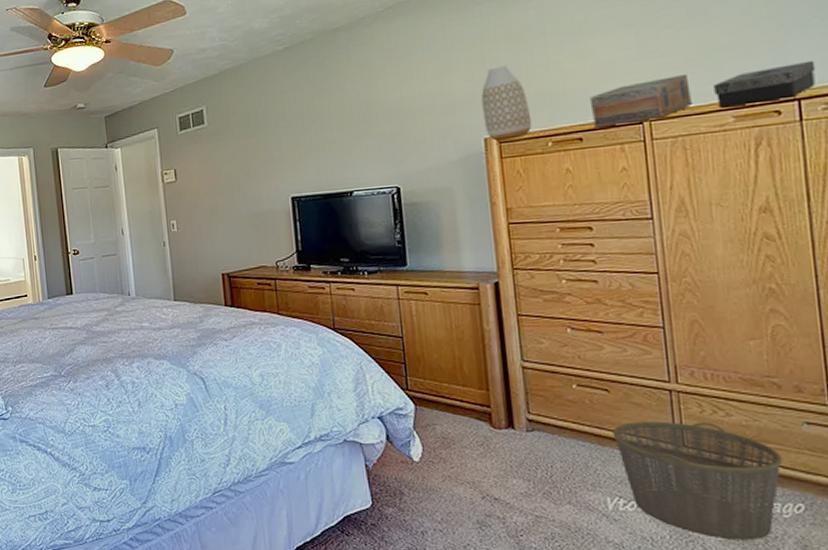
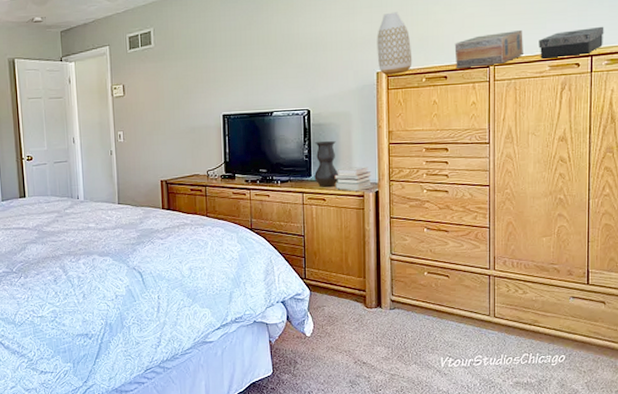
vase: none [409,223,443,278] -> present [314,141,339,187]
books: none [437,252,490,283] -> present [334,166,373,192]
basket: present [612,421,783,541] -> none [448,298,556,384]

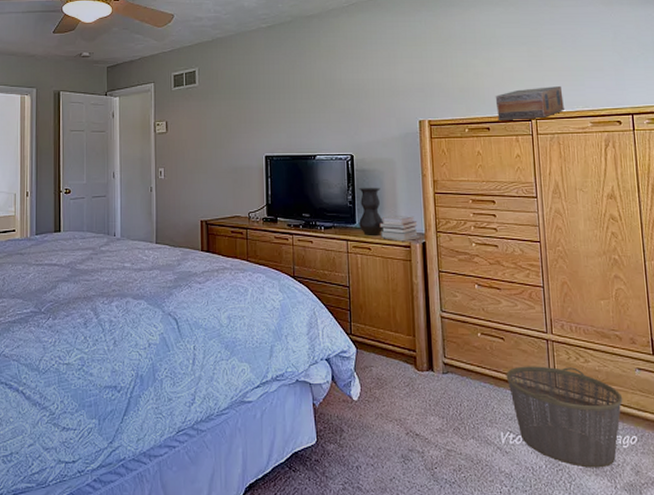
vase: present [377,12,413,75] -> none [418,63,455,124]
basket: none [448,298,556,384] -> present [506,366,623,468]
decorative box: present [539,26,604,59] -> none [578,86,643,115]

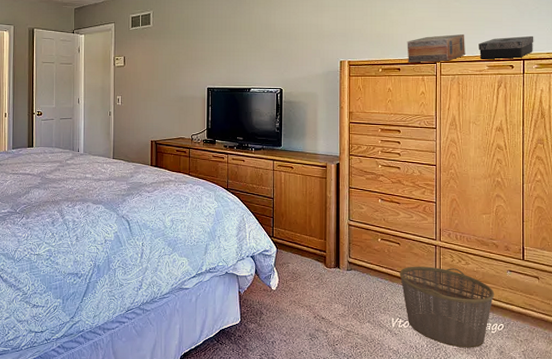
vase: present [359,188,384,235] -> none [284,117,306,157]
books: present [379,215,420,242] -> none [301,140,335,162]
decorative box: none [578,86,643,115] -> present [478,35,534,60]

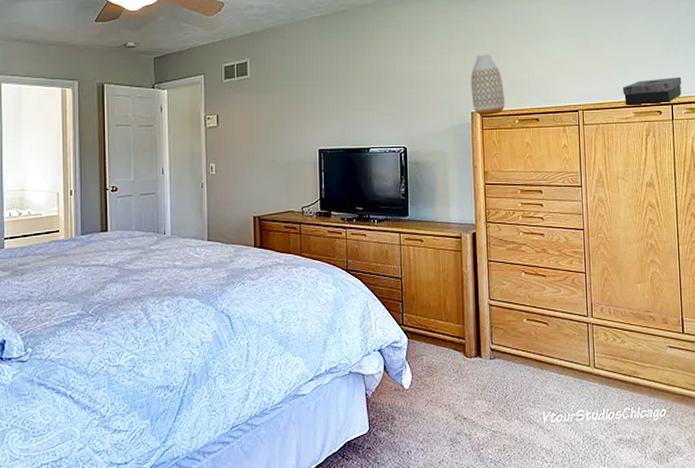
vase: none [341,12,371,64] -> present [470,54,505,115]
basket: present [399,266,495,348] -> none [549,348,655,441]
decorative box: present [407,34,466,64] -> none [544,77,610,113]

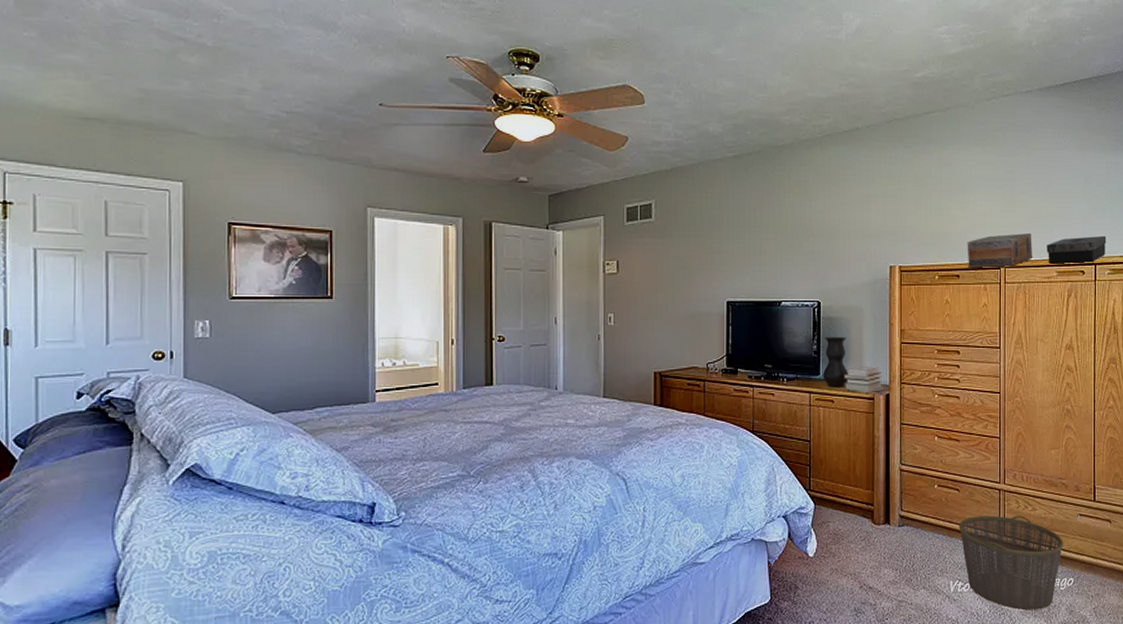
vase: none [411,180,436,227] -> present [823,337,849,387]
books: none [431,206,470,233] -> present [844,365,884,394]
vase: present [470,54,505,115] -> none [890,204,926,270]
decorative box: none [544,77,610,113] -> present [967,233,1033,269]
basket: none [549,348,655,441] -> present [959,515,1064,610]

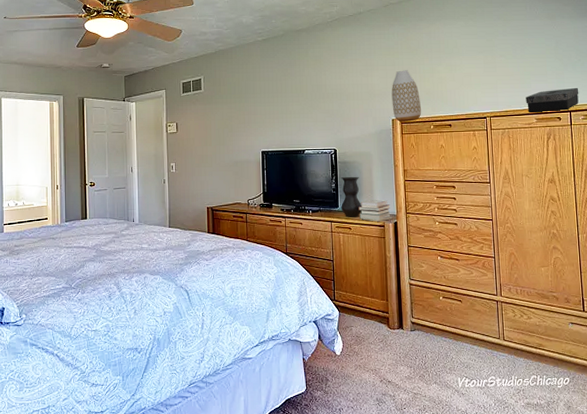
vase: none [890,204,926,270] -> present [391,70,422,122]
basket: present [959,515,1064,610] -> none [463,323,558,405]
decorative box: present [967,233,1033,269] -> none [456,89,515,119]

